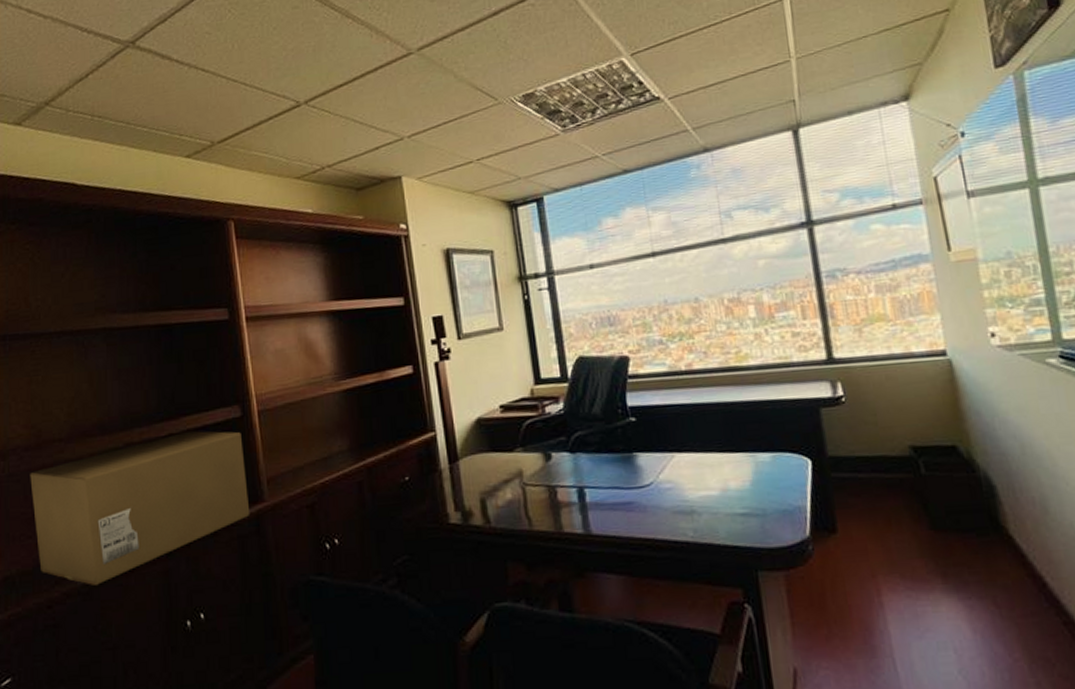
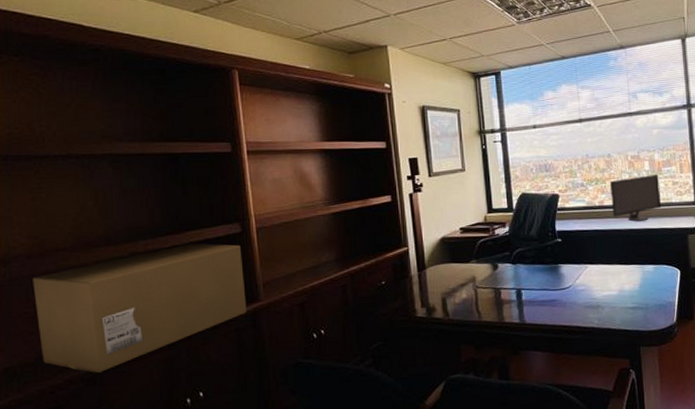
computer monitor: none [699,323,778,392] -> present [609,174,662,222]

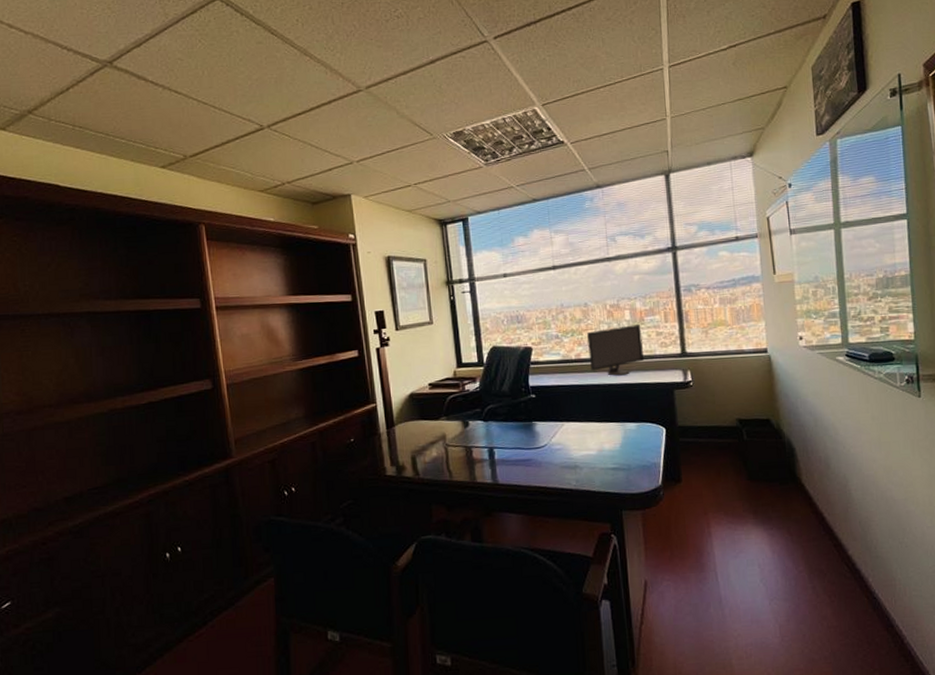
box: present [33,243,247,374] -> none [23,399,220,527]

